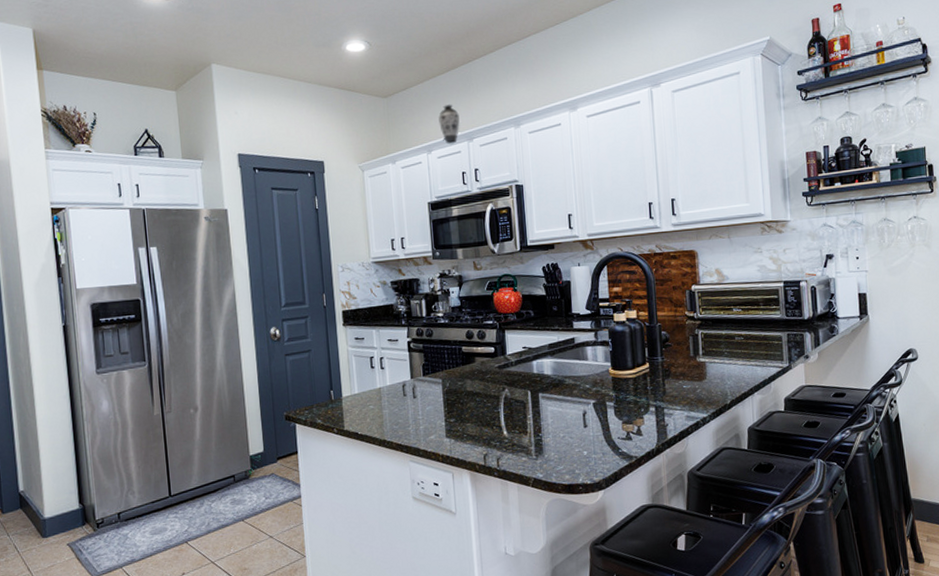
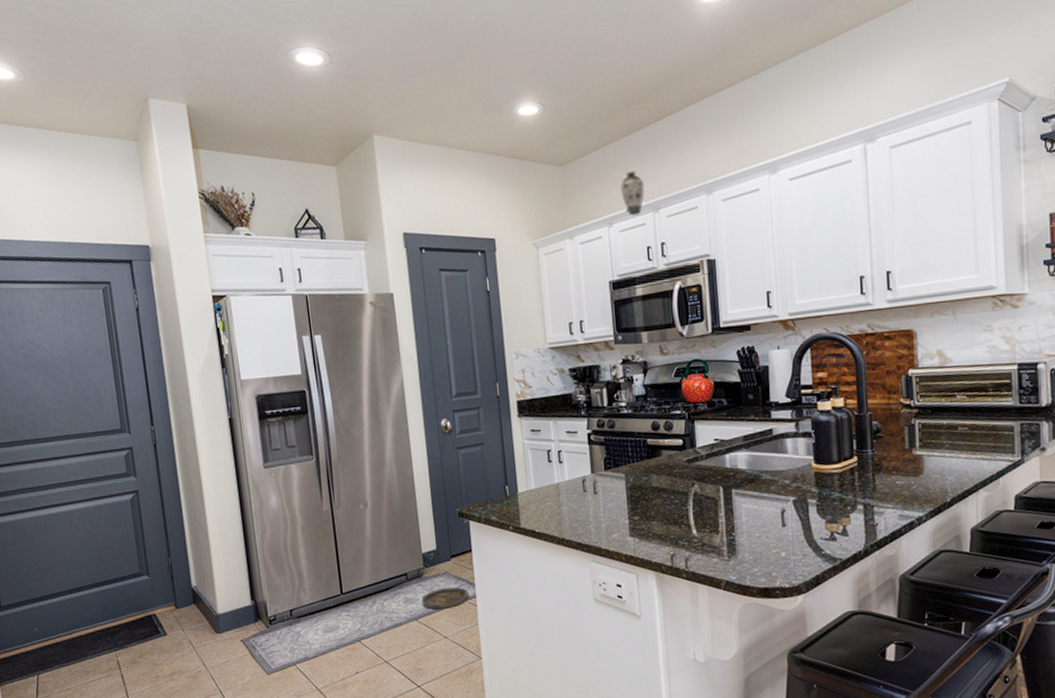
pet bowl: none [248,487,294,510] -> present [421,586,469,610]

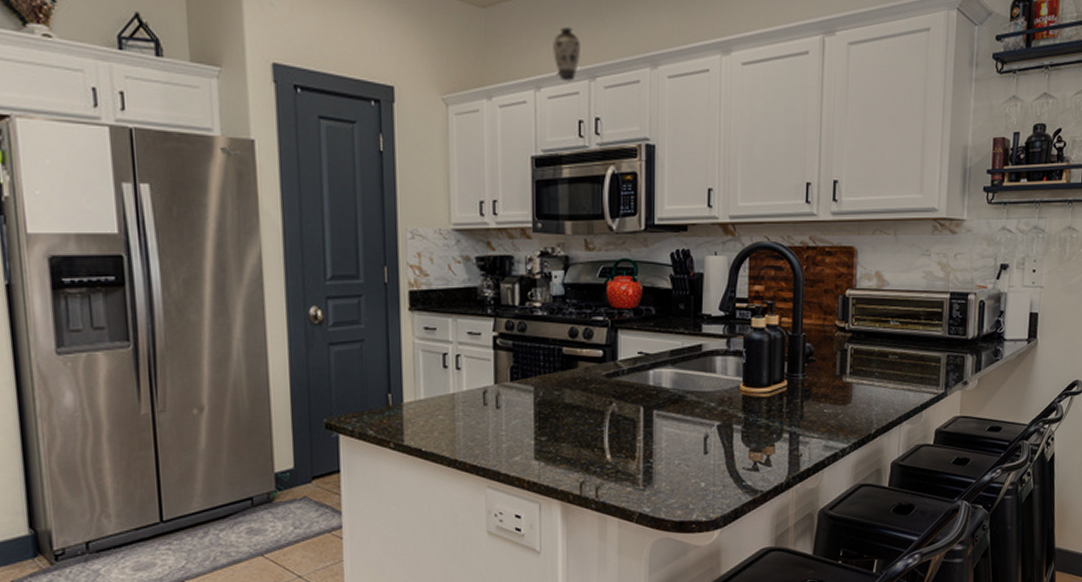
pet bowl: present [421,586,469,610] -> none [270,515,332,543]

